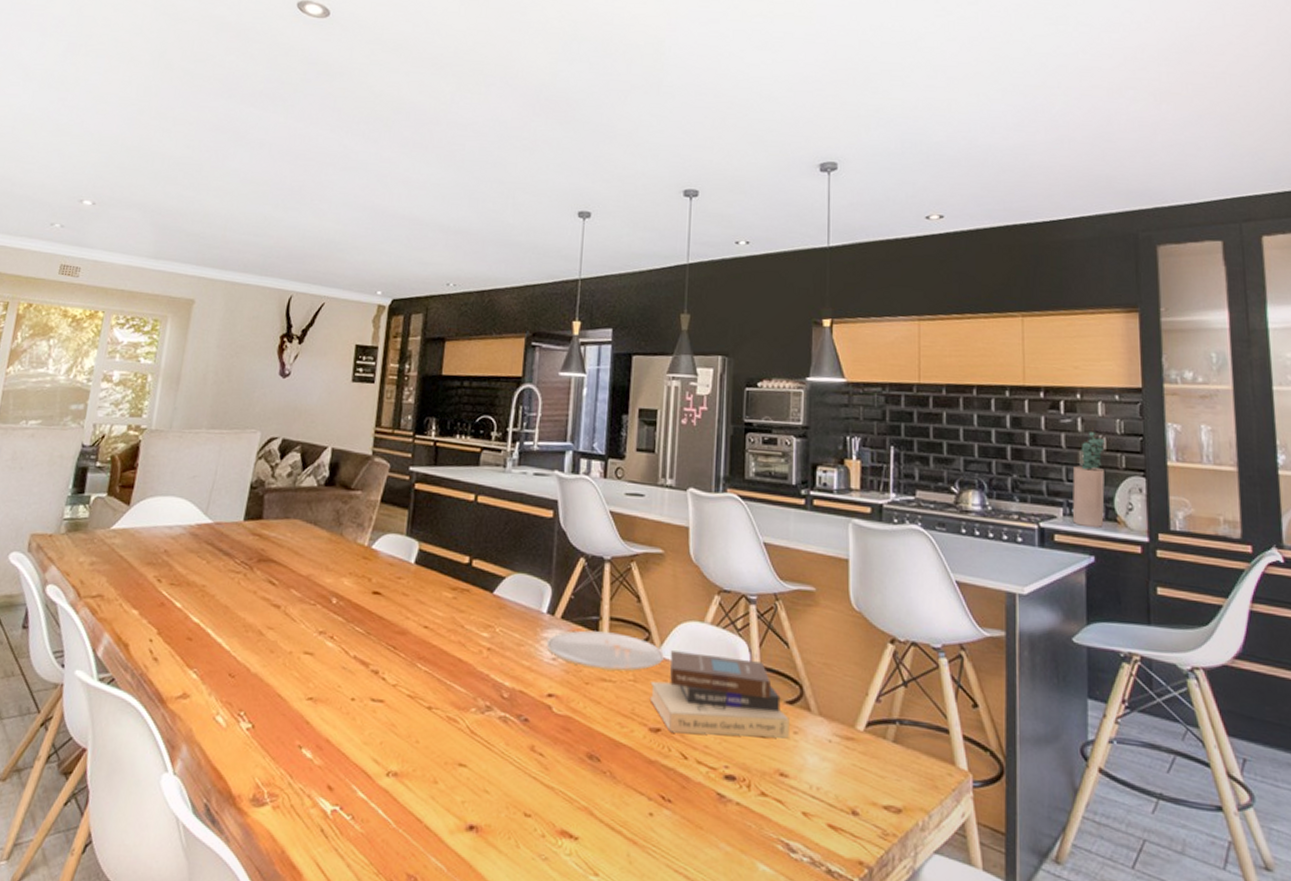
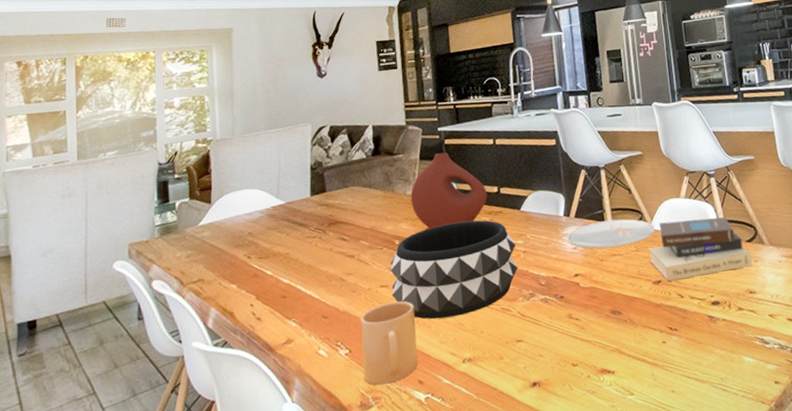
mug: none [263,675,340,780] -> present [360,301,418,385]
decorative bowl: none [315,590,480,714] -> present [390,220,518,320]
vase: none [360,498,456,595] -> present [410,152,488,229]

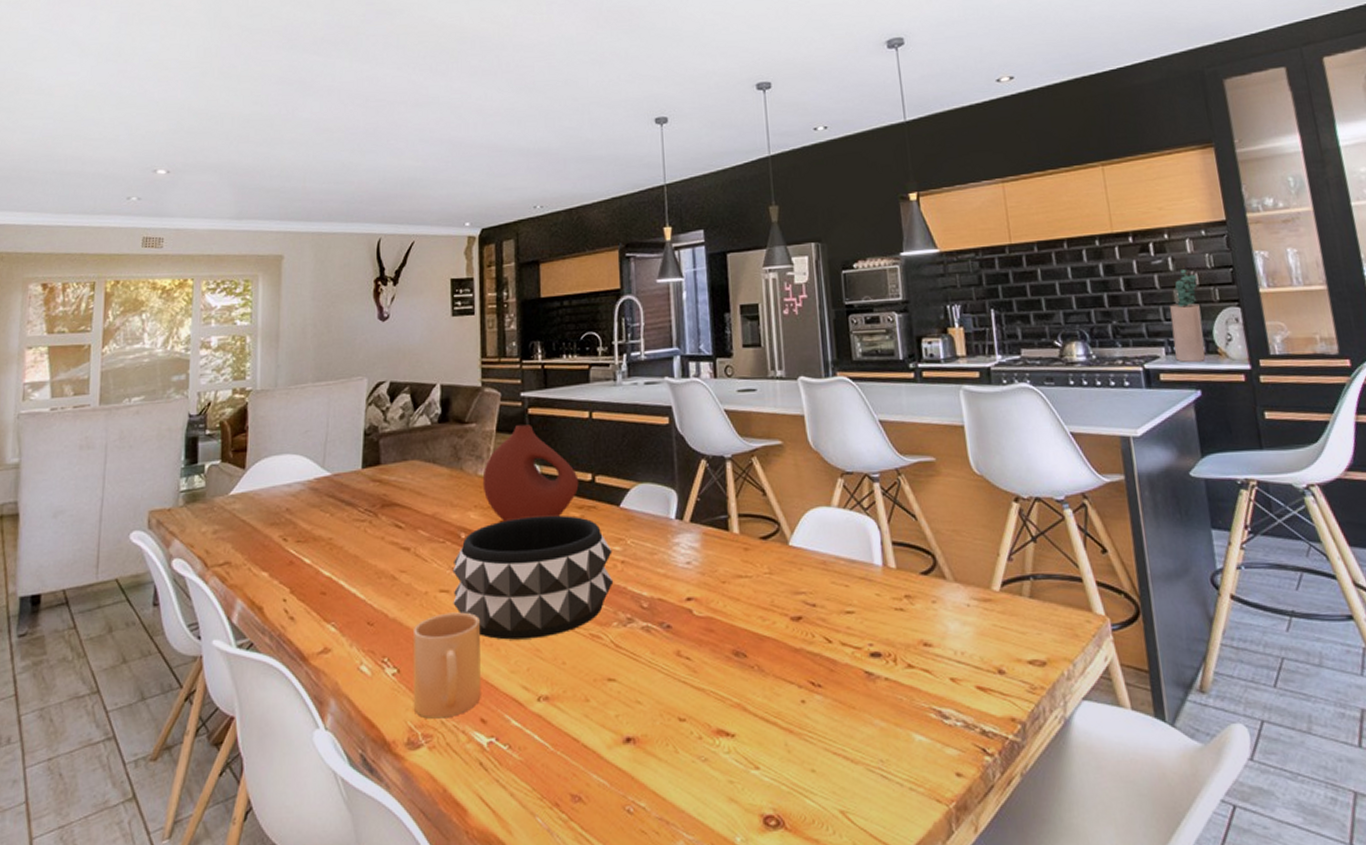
plate: present [567,219,656,249] -> none [678,528,797,567]
books: present [648,217,752,282] -> none [786,537,928,619]

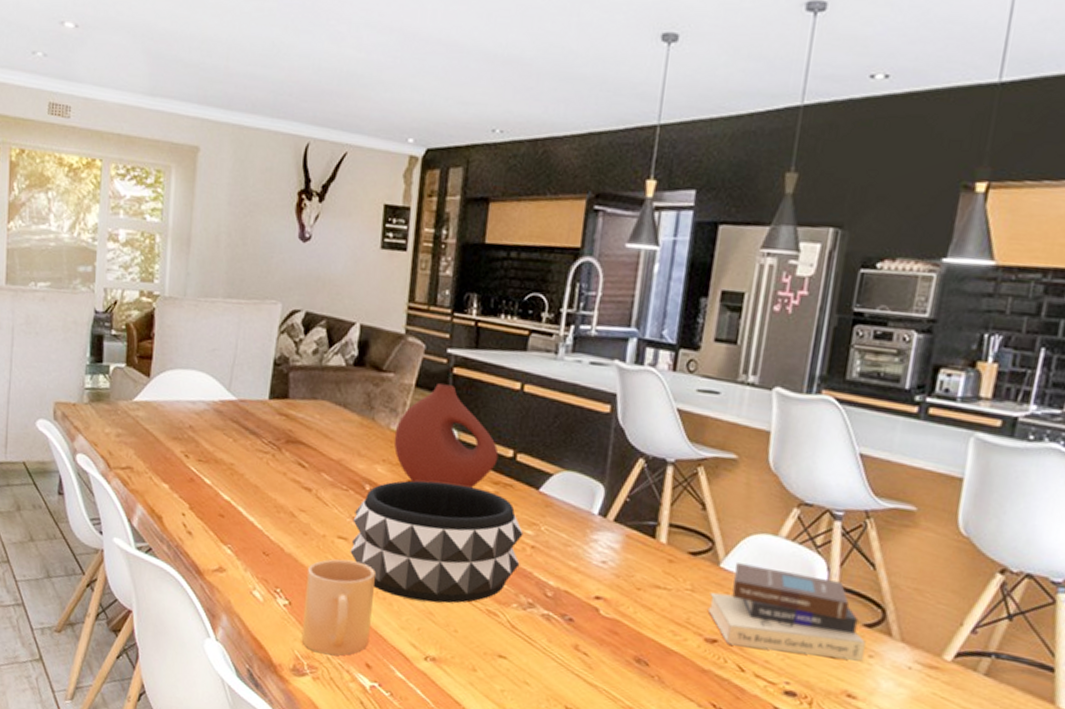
books: none [786,537,928,619] -> present [707,563,866,662]

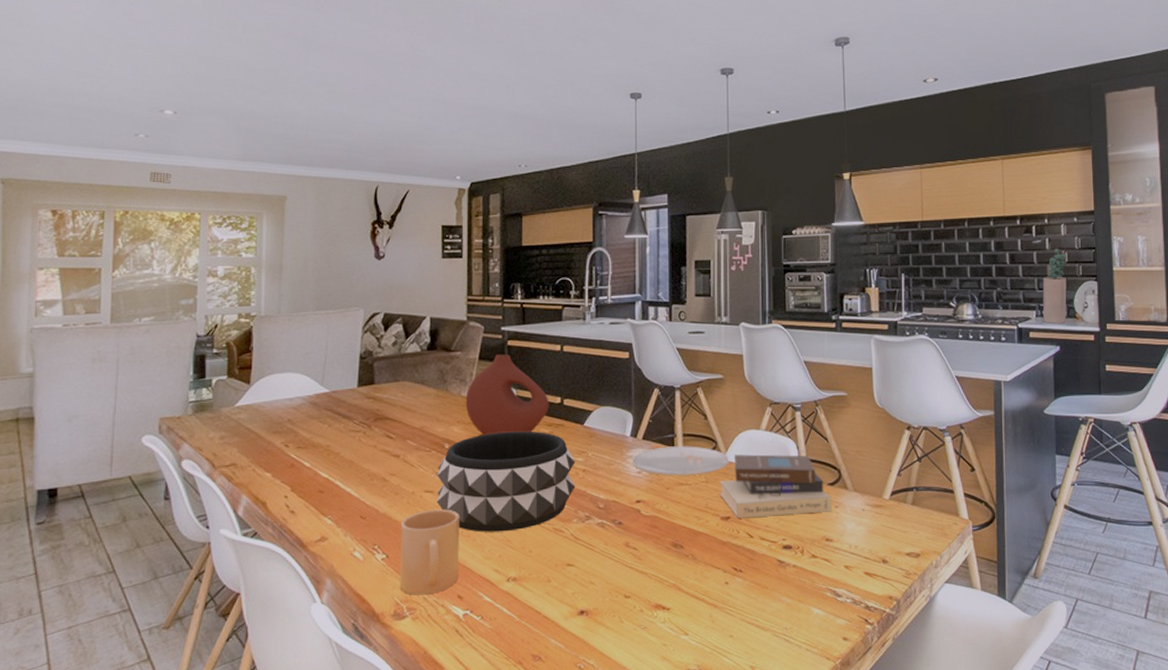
plate: none [596,534,729,581] -> present [632,446,730,476]

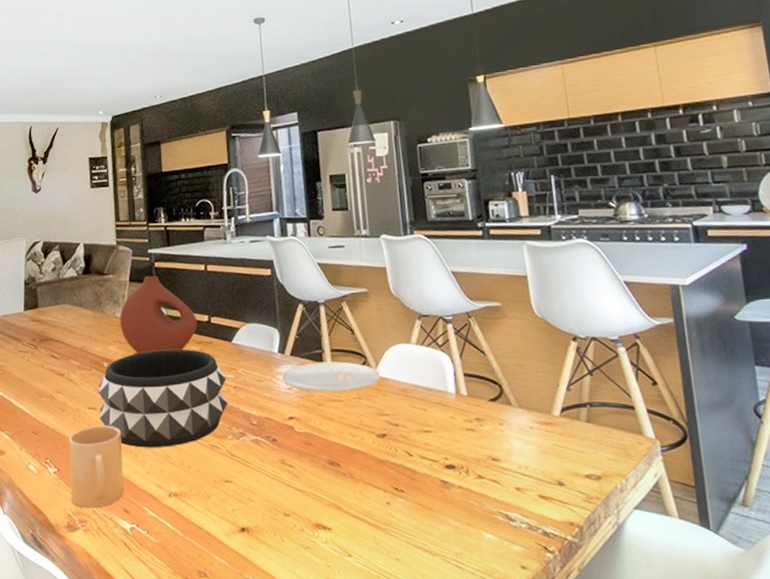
books: present [719,454,832,519] -> none [372,369,496,436]
vase: present [1042,245,1067,325] -> none [717,133,752,221]

